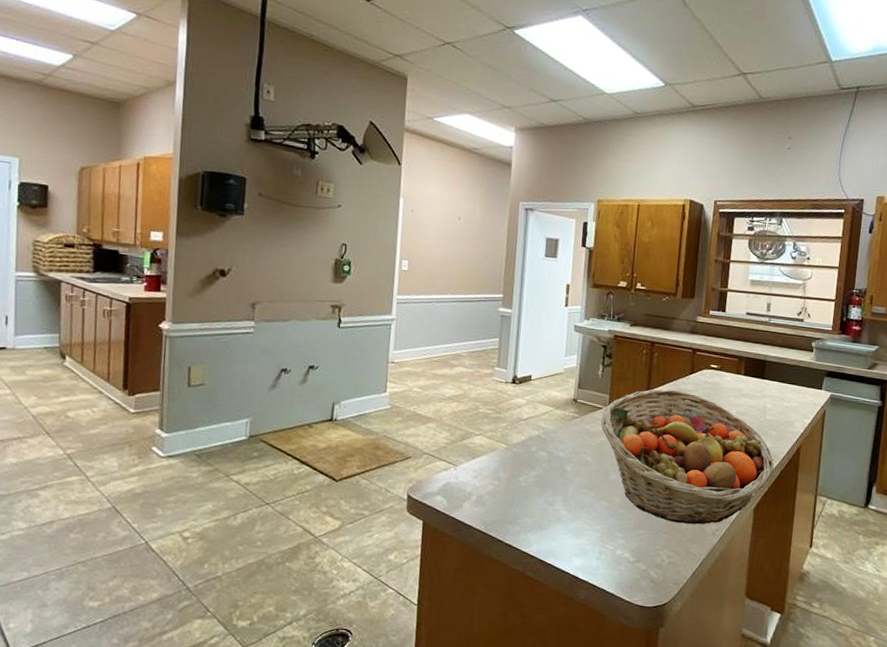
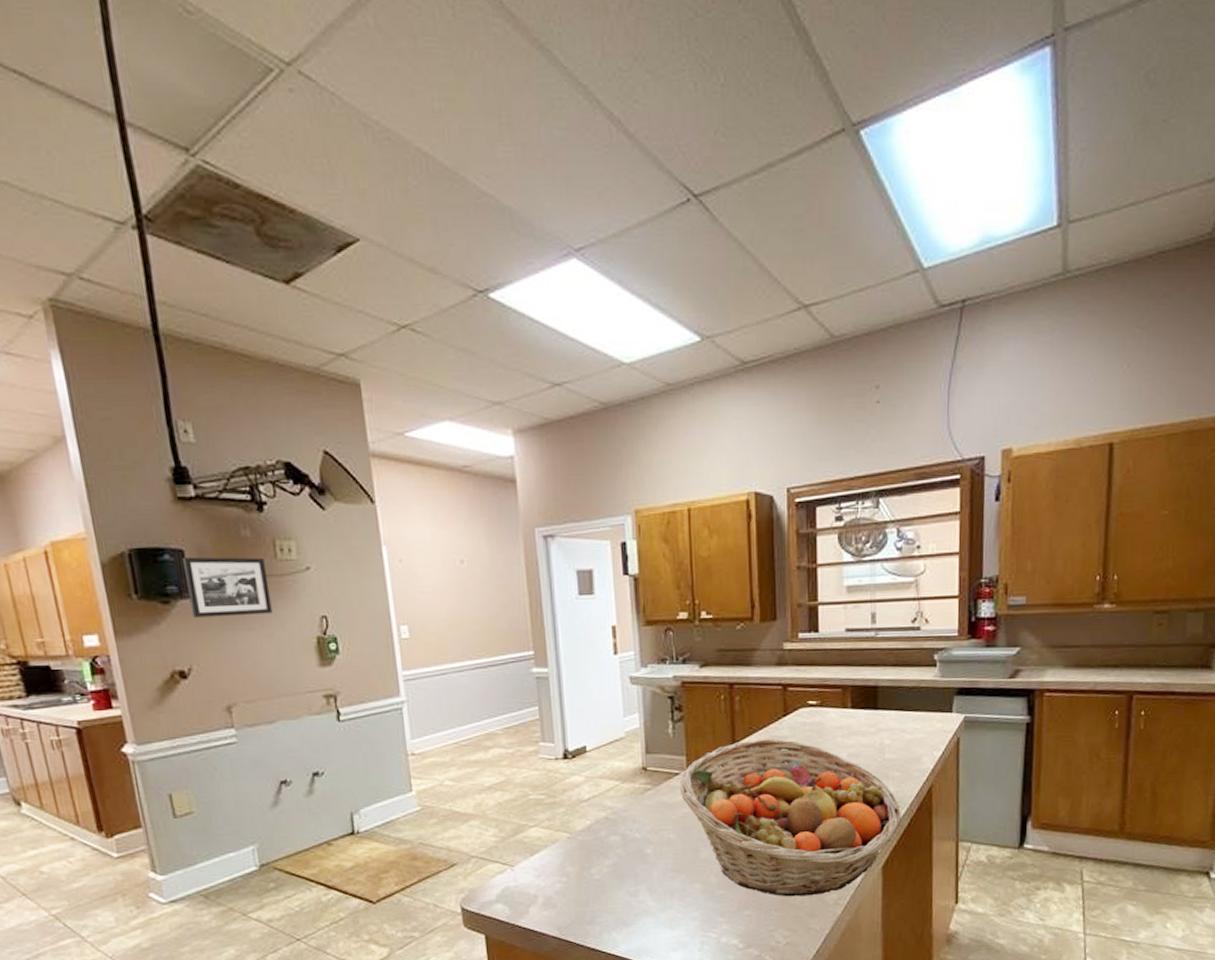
picture frame: none [241,184,307,236] -> present [182,557,273,618]

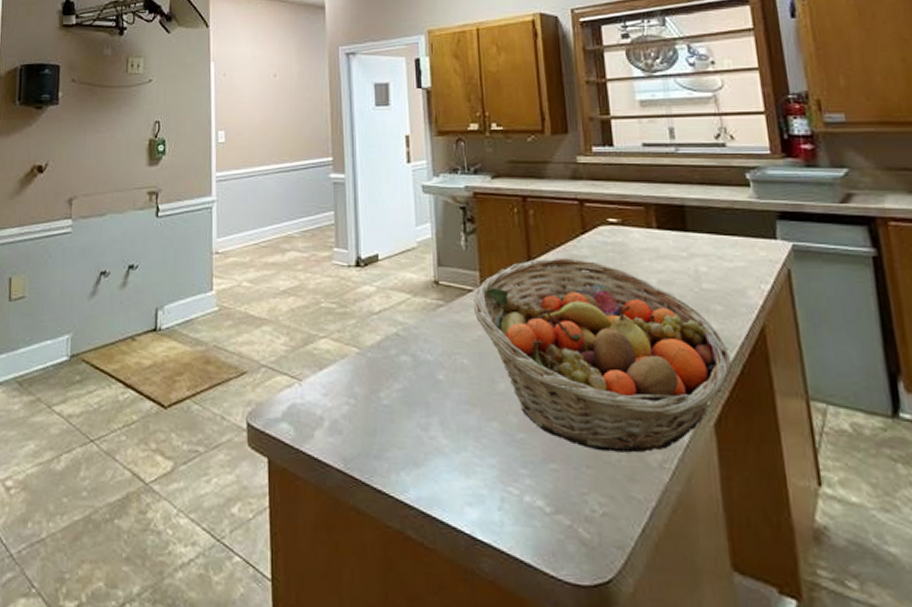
picture frame: present [182,557,273,618] -> none [56,71,119,121]

